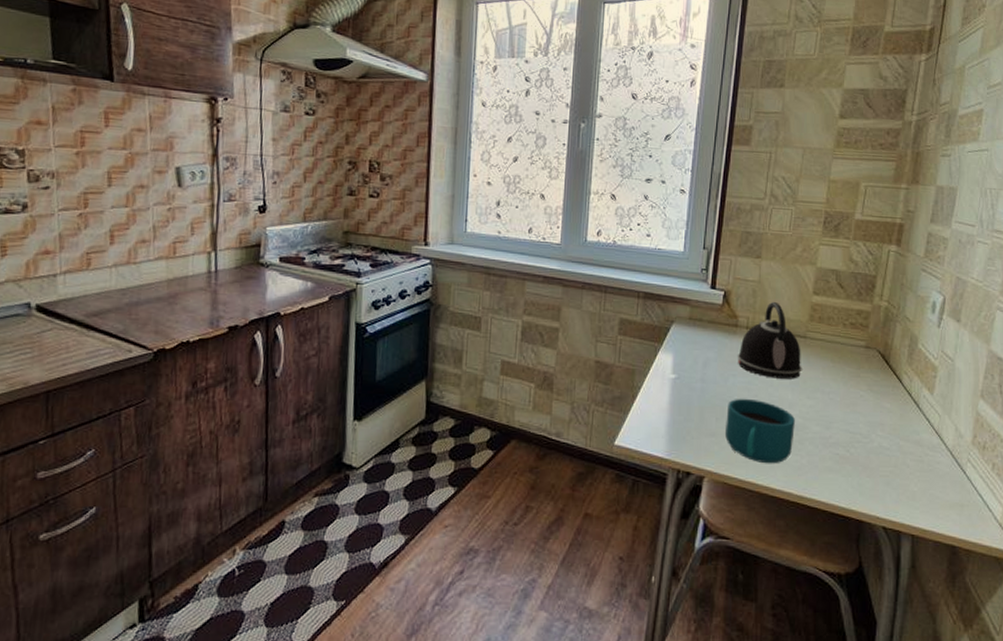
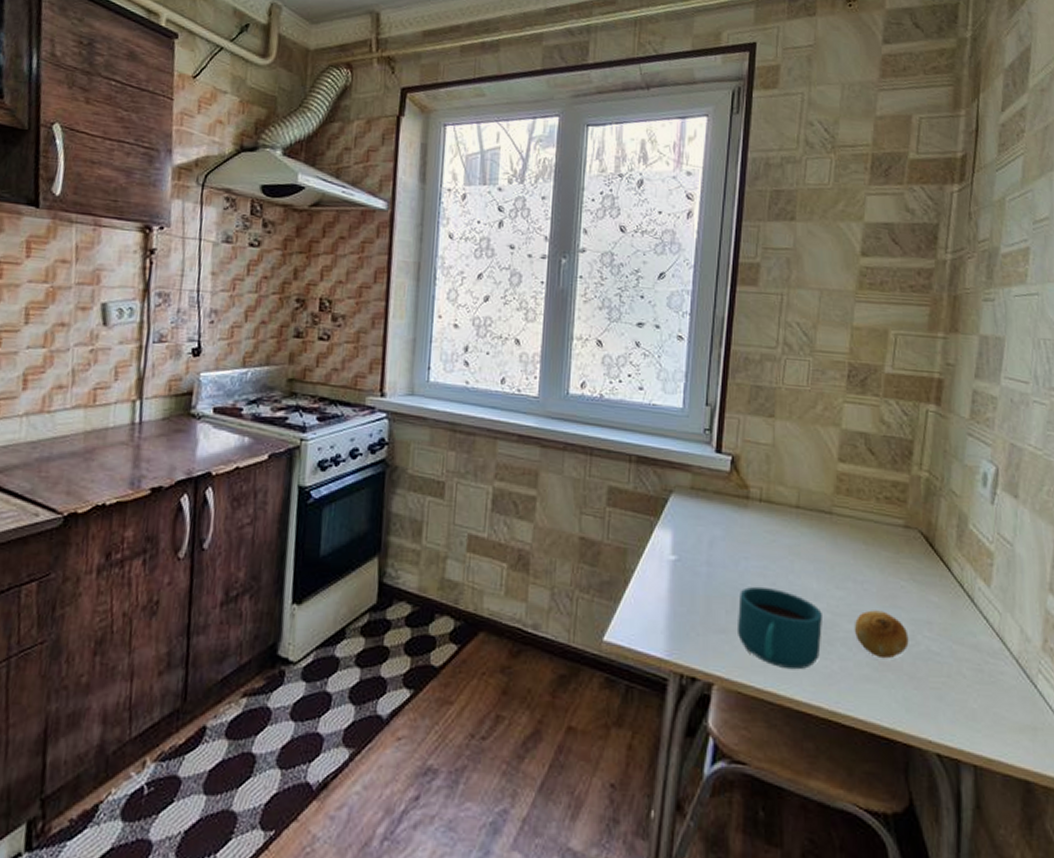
kettle: present [737,301,802,379] -> none [749,469,829,564]
fruit: none [820,415,865,454] -> present [854,610,909,659]

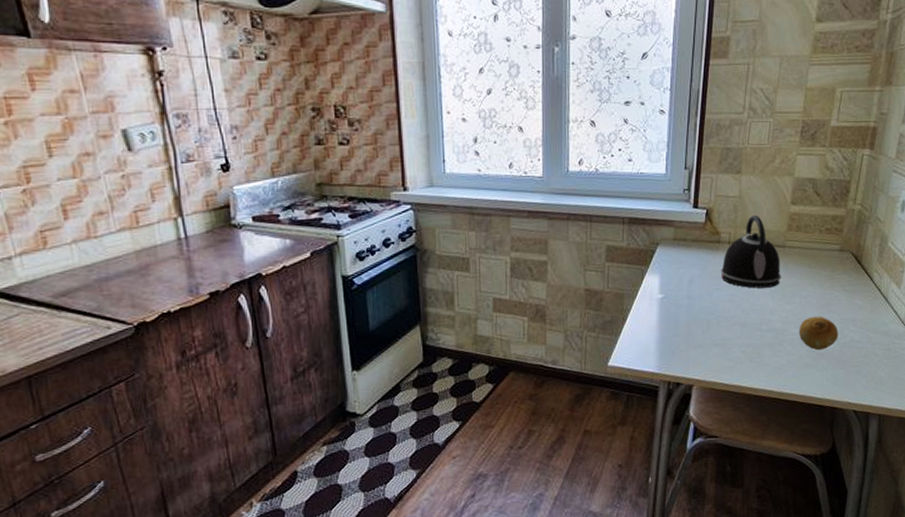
cup: present [738,586,822,670] -> none [712,309,775,368]
kettle: none [749,469,829,564] -> present [720,214,781,289]

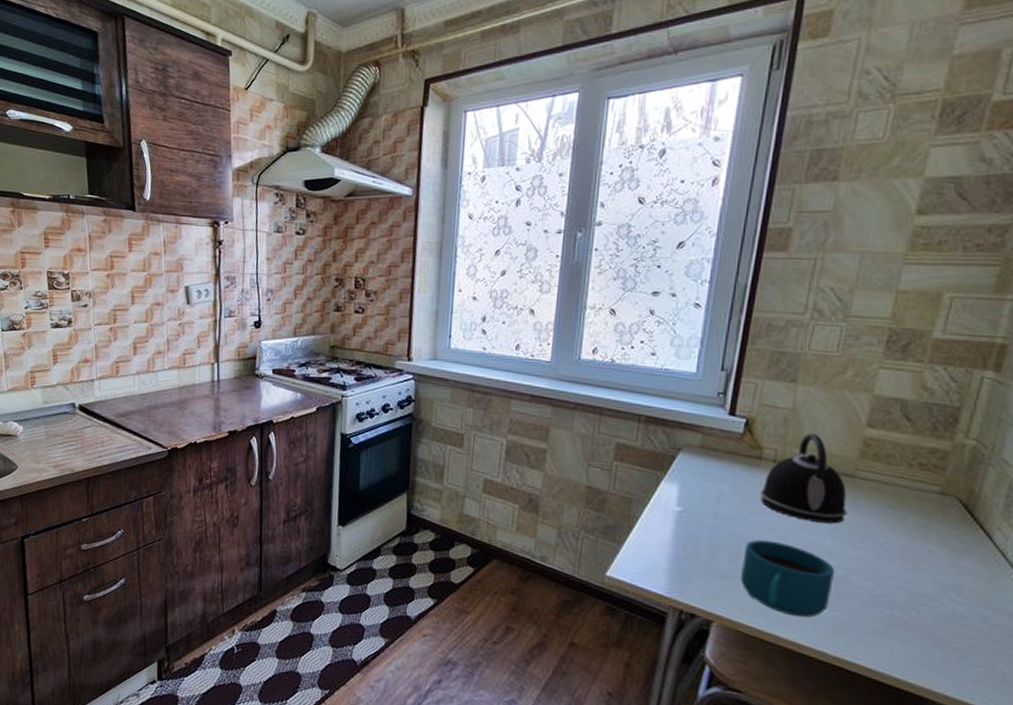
cup: none [712,309,775,368] -> present [741,539,834,618]
fruit: present [798,316,838,351] -> none [869,570,933,617]

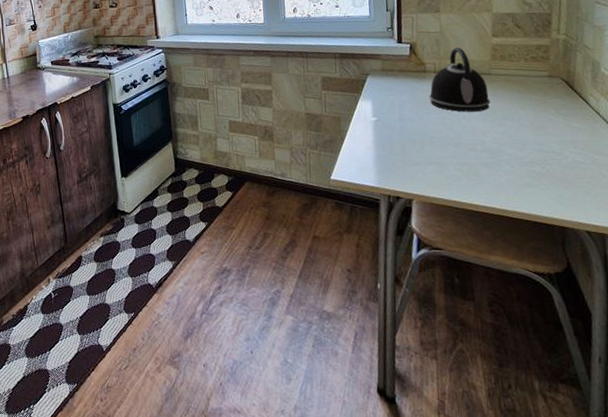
cup: present [741,539,834,618] -> none [425,131,491,185]

